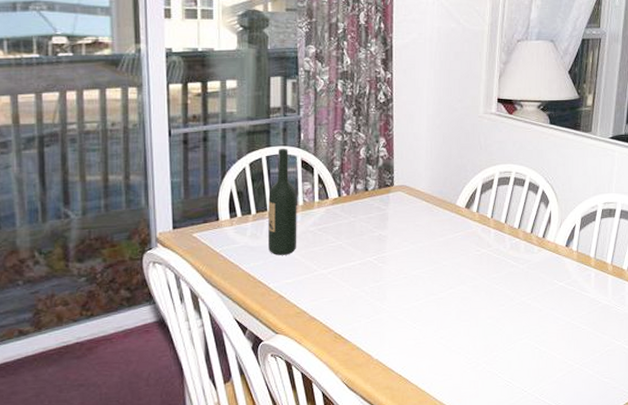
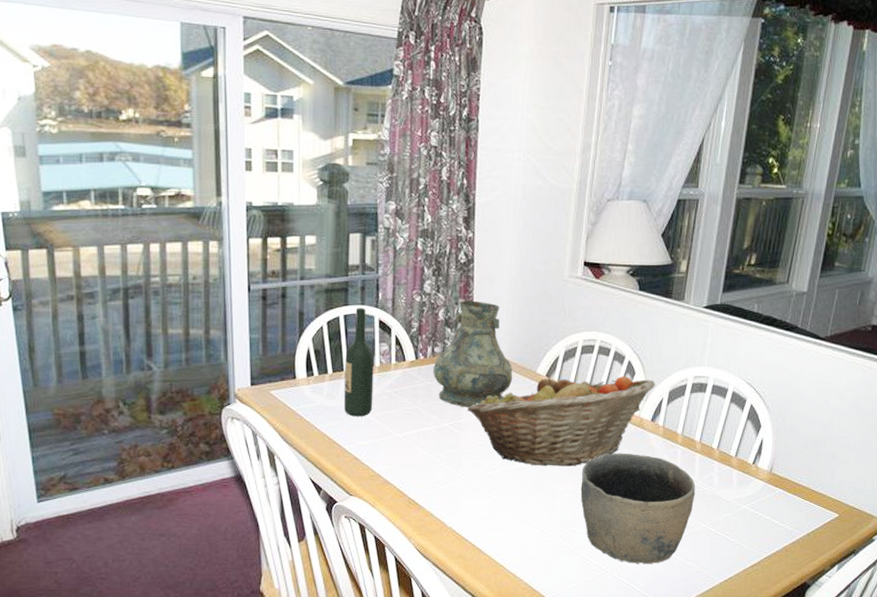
vase: none [356,138,433,242] -> present [433,300,512,408]
fruit basket: none [391,205,568,295] -> present [468,374,656,466]
bowl: none [502,278,609,384] -> present [580,453,696,564]

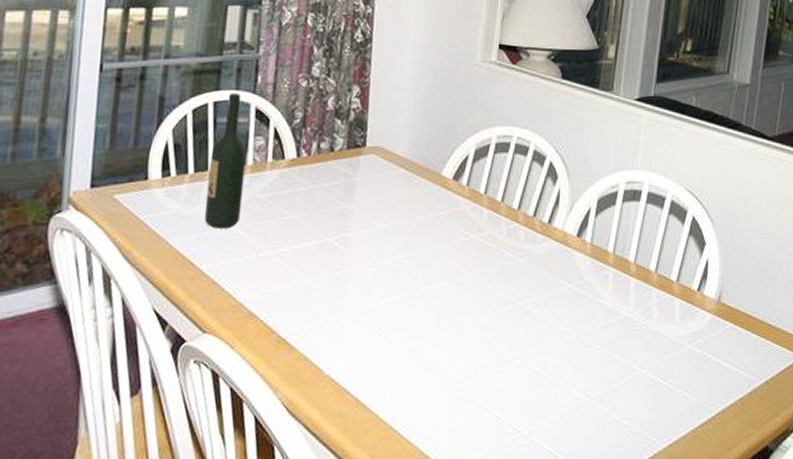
vase: present [433,300,512,408] -> none [317,86,413,219]
fruit basket: present [468,374,656,466] -> none [357,177,582,294]
bowl: present [580,453,696,564] -> none [492,277,631,423]

